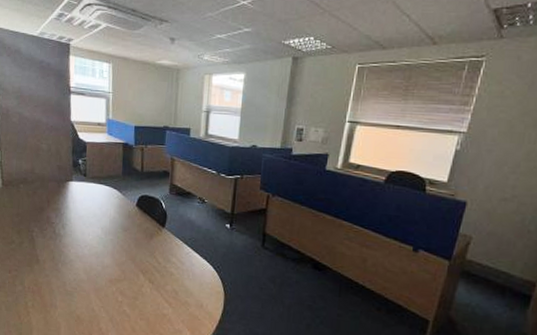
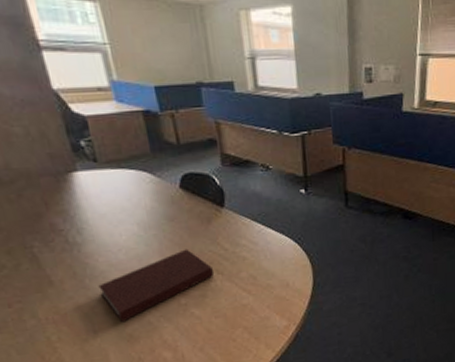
notebook: none [66,255,147,305] -> present [98,249,215,323]

